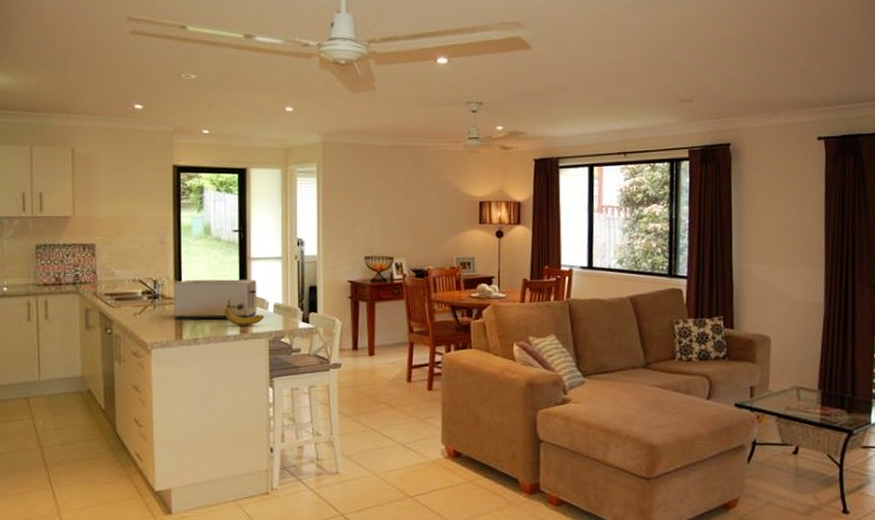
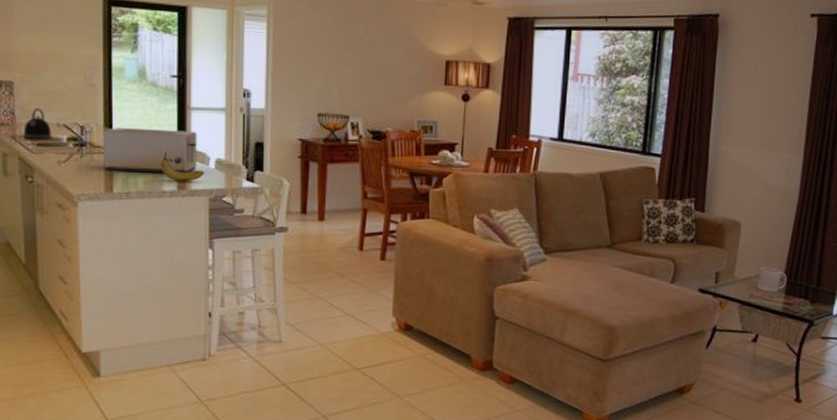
kettle: none [103,266,129,295] -> present [23,107,52,140]
mug: none [792,379,821,404] -> present [757,267,787,292]

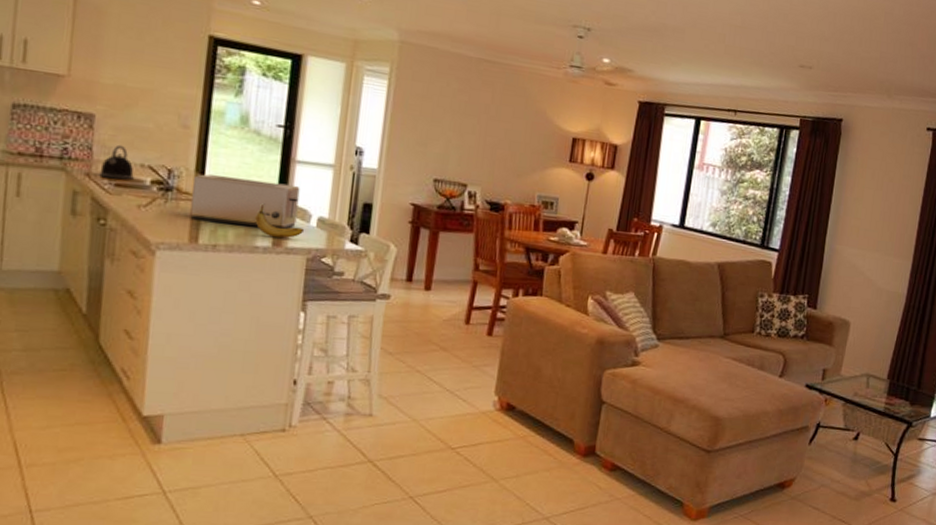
mug: present [757,267,787,292] -> none [861,366,890,392]

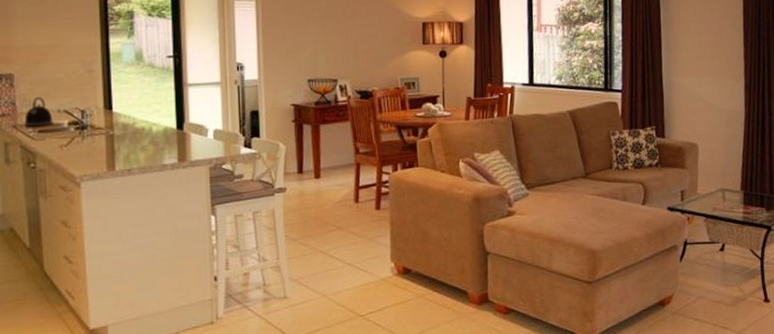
toaster: present [190,174,300,229] -> none [104,105,196,151]
fruit: present [255,203,305,239] -> none [160,126,204,155]

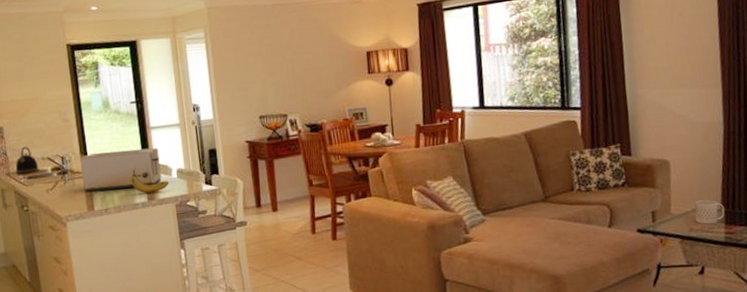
toaster: none [104,105,196,151] -> present [81,147,162,193]
fruit: none [160,126,204,155] -> present [130,167,169,194]
mug: none [718,181,744,204] -> present [695,199,725,224]

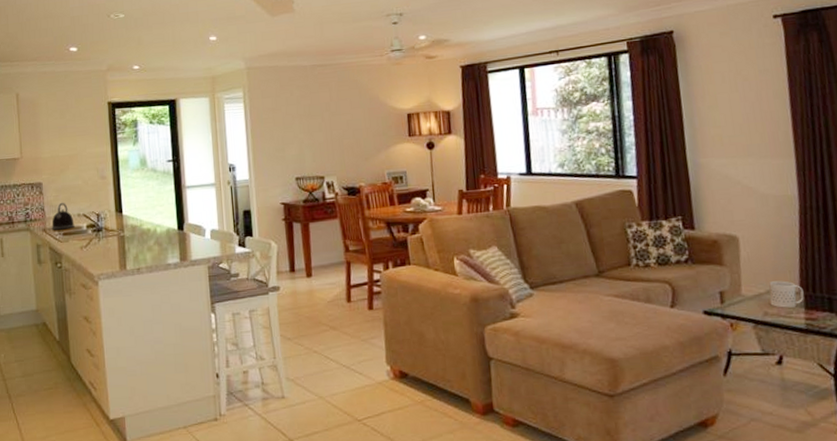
toaster: present [81,147,162,193] -> none [116,207,195,251]
fruit: present [130,167,169,194] -> none [164,227,202,254]

